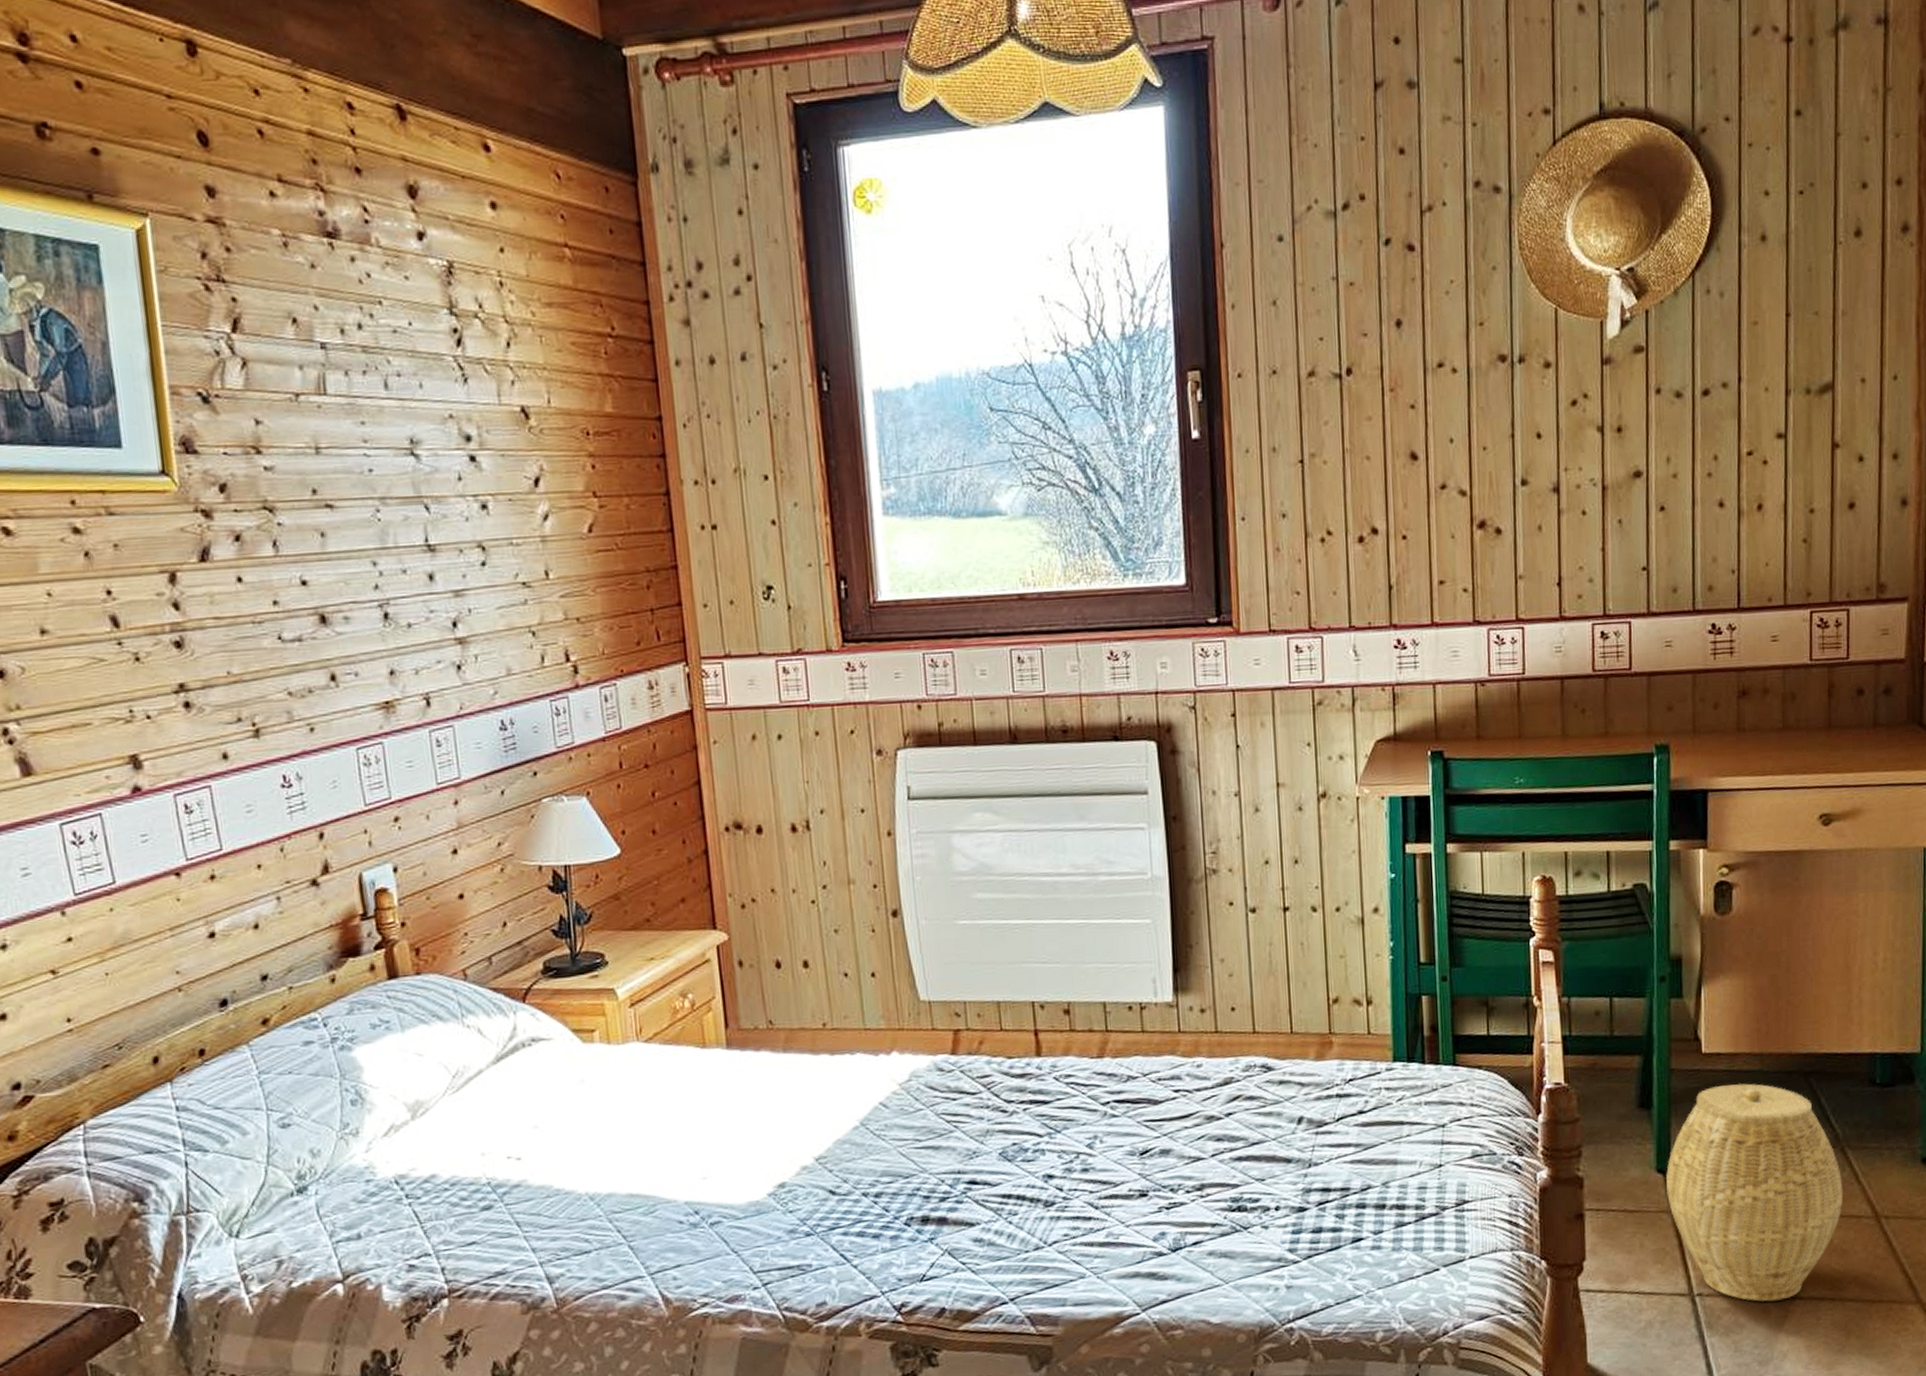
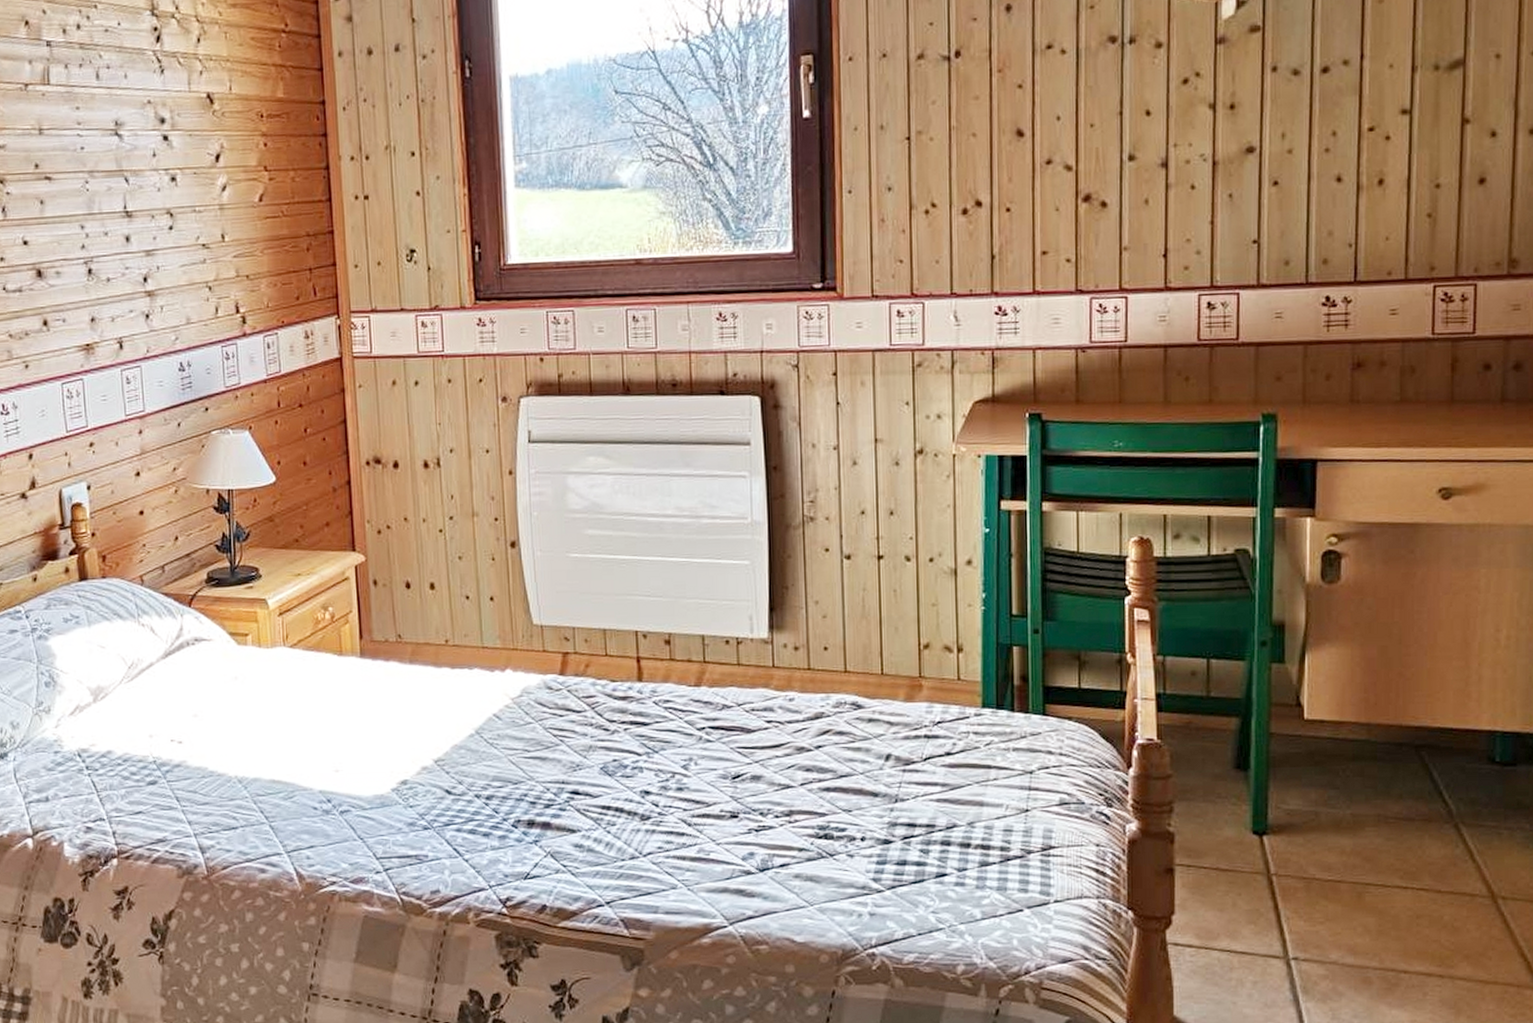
woven basket: present [1666,1083,1843,1302] -> none [1263,752,1456,972]

